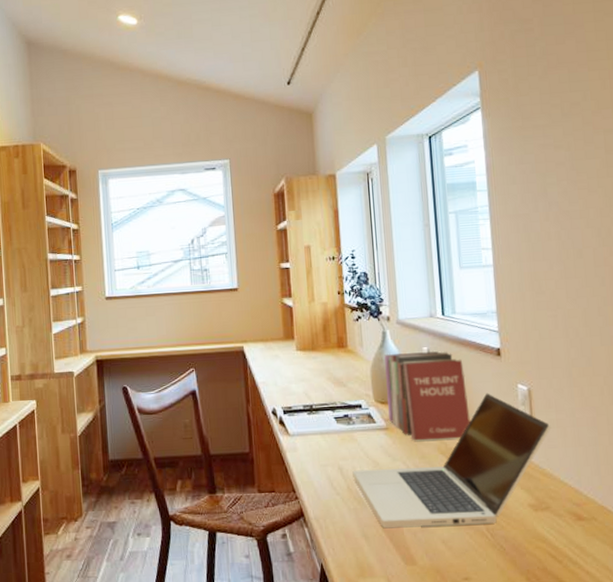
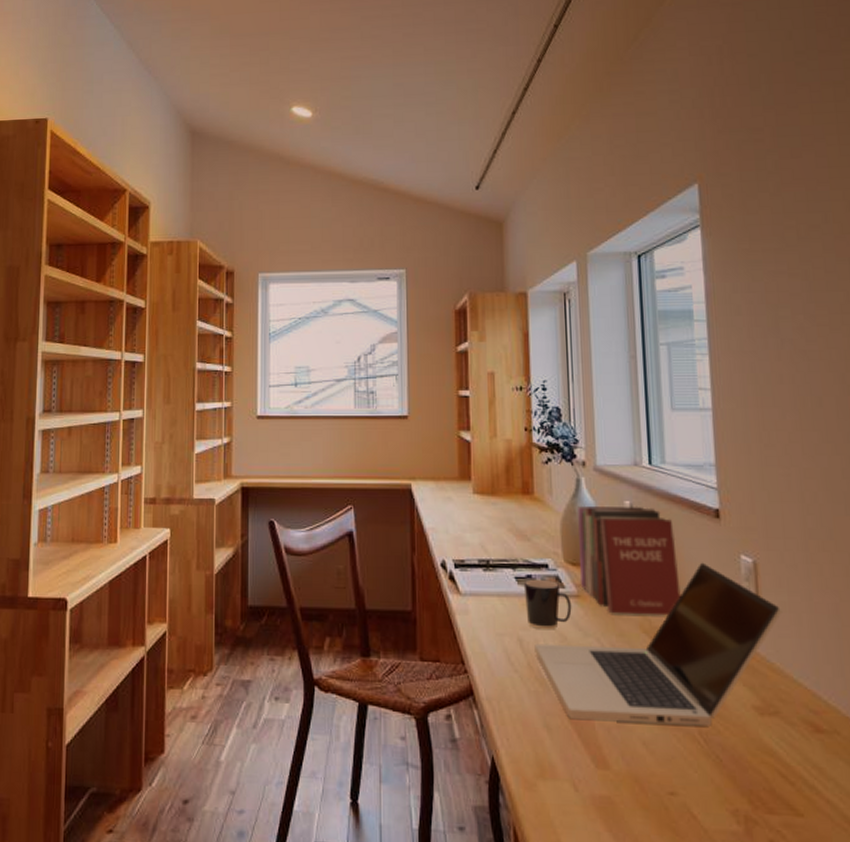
mug: none [341,417,382,459] -> present [523,579,572,630]

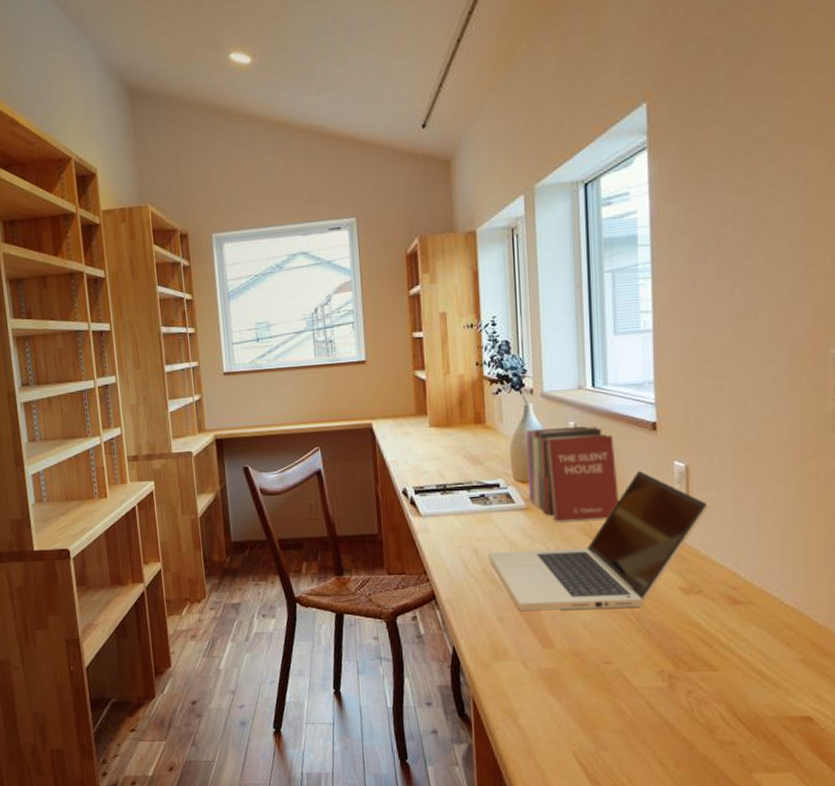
mug: present [523,579,572,630] -> none [477,497,521,540]

